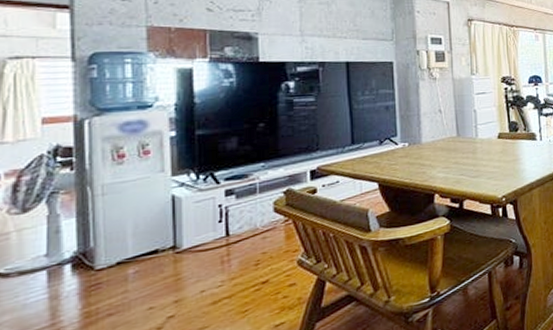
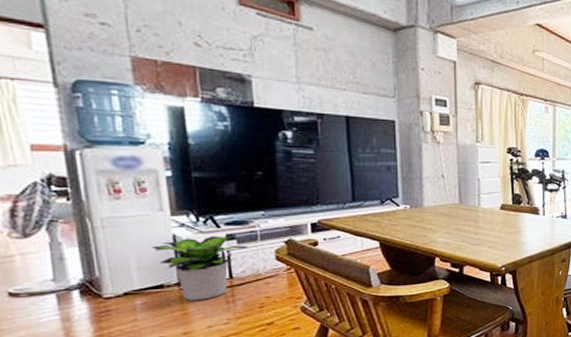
potted plant: none [150,191,246,265] -> present [152,236,248,301]

